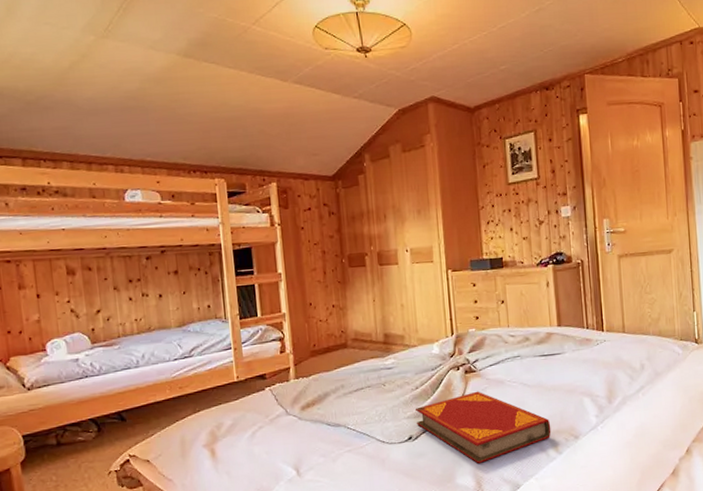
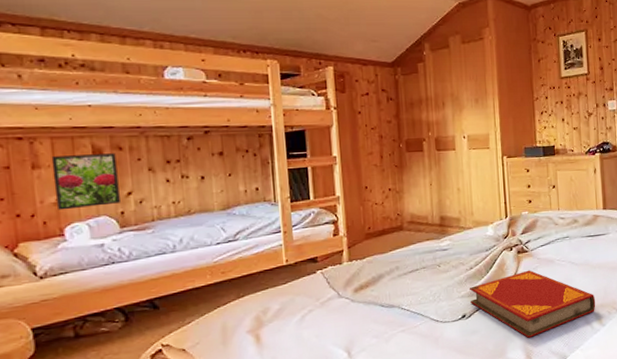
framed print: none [33,273,91,327] -> present [51,153,120,211]

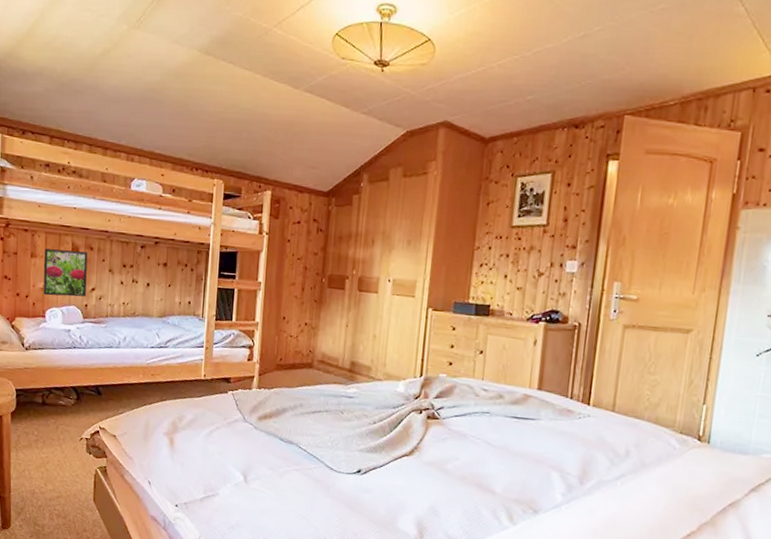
hardback book: present [469,270,596,338] -> none [368,439,510,514]

